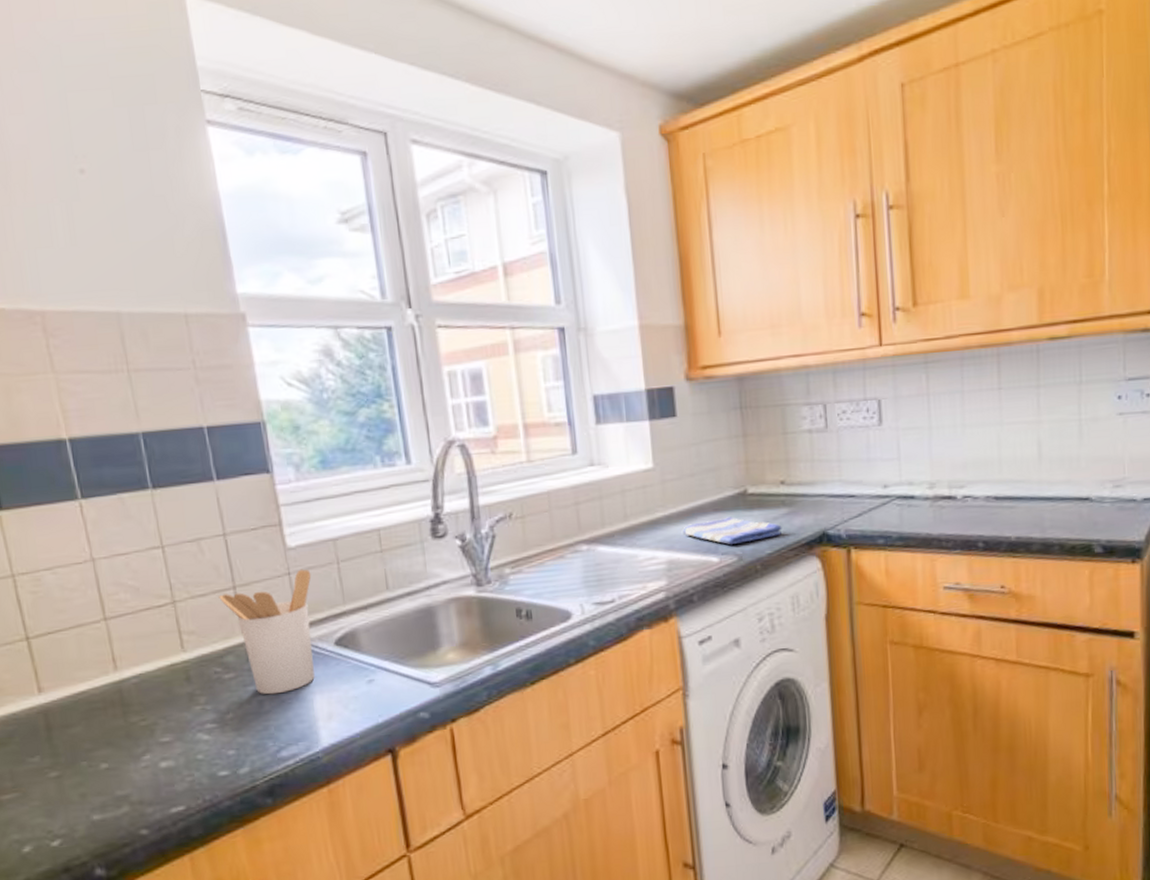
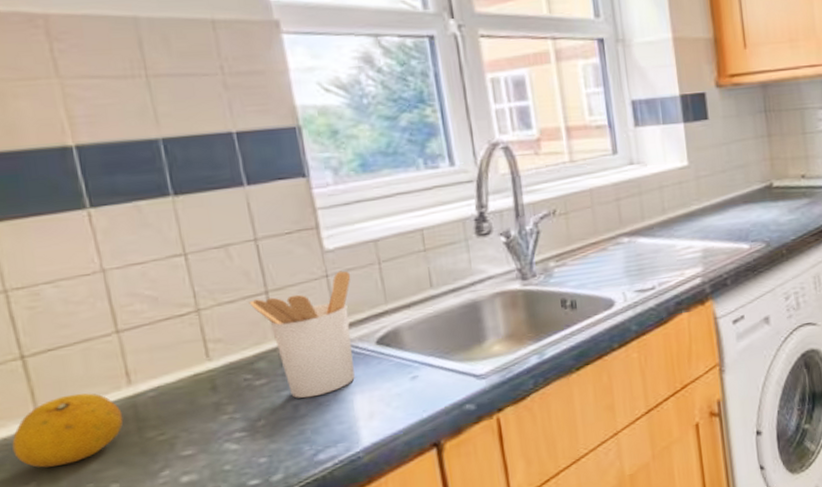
fruit: none [20,675,111,743] -> present [12,393,124,468]
dish towel: present [681,516,782,545] -> none [715,207,804,233]

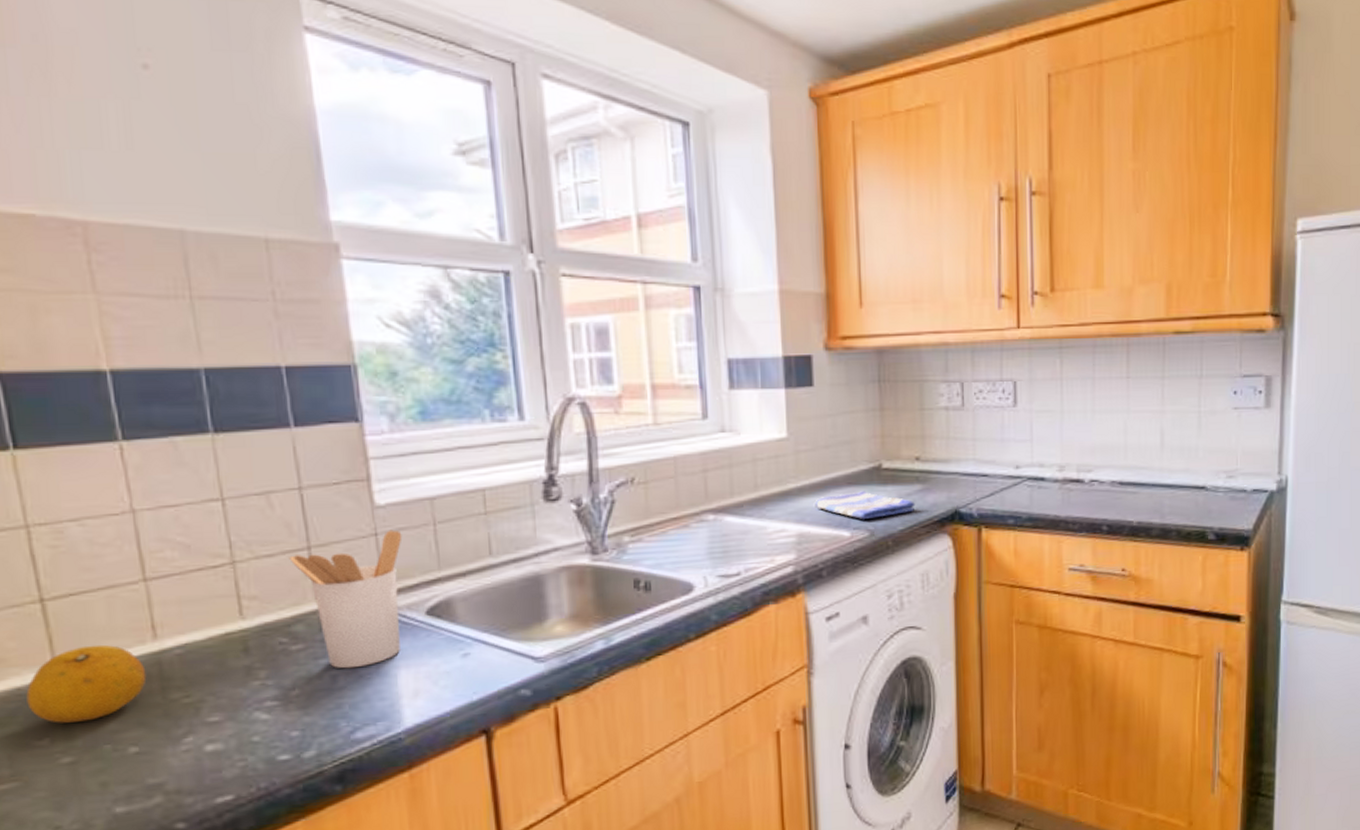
dish towel: none [715,207,804,233] -> present [813,491,915,519]

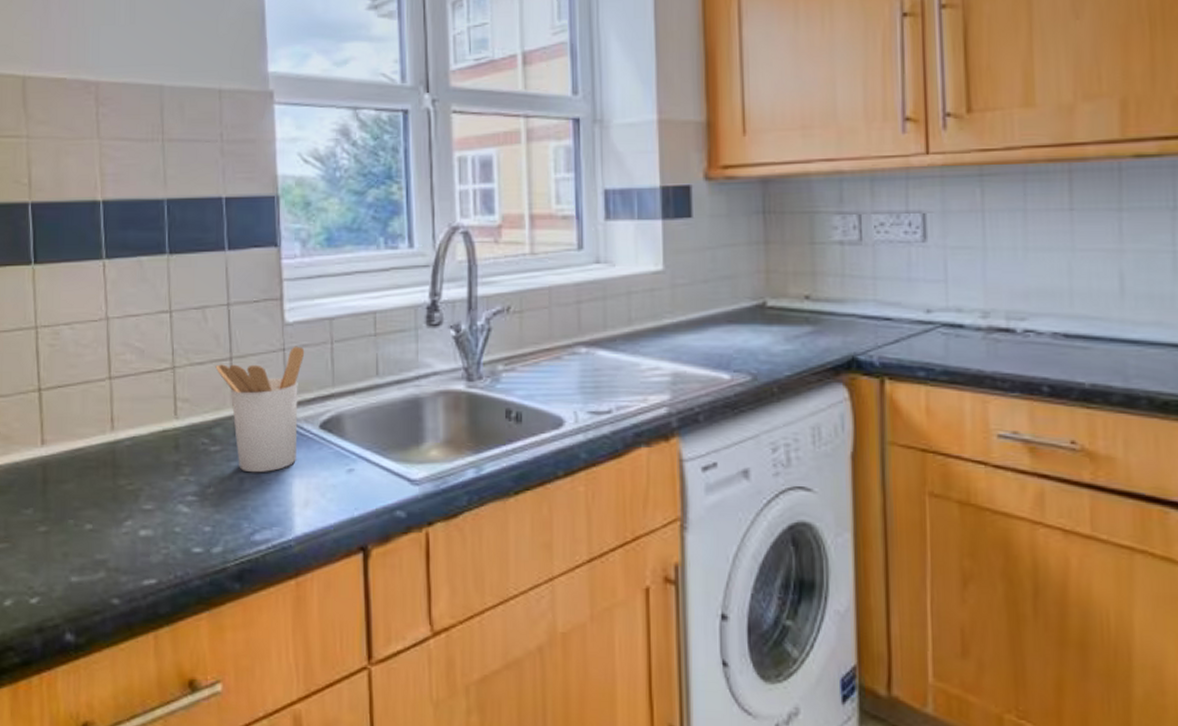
fruit: present [26,644,147,723] -> none [21,431,104,497]
dish towel: present [813,491,915,519] -> none [690,330,805,361]

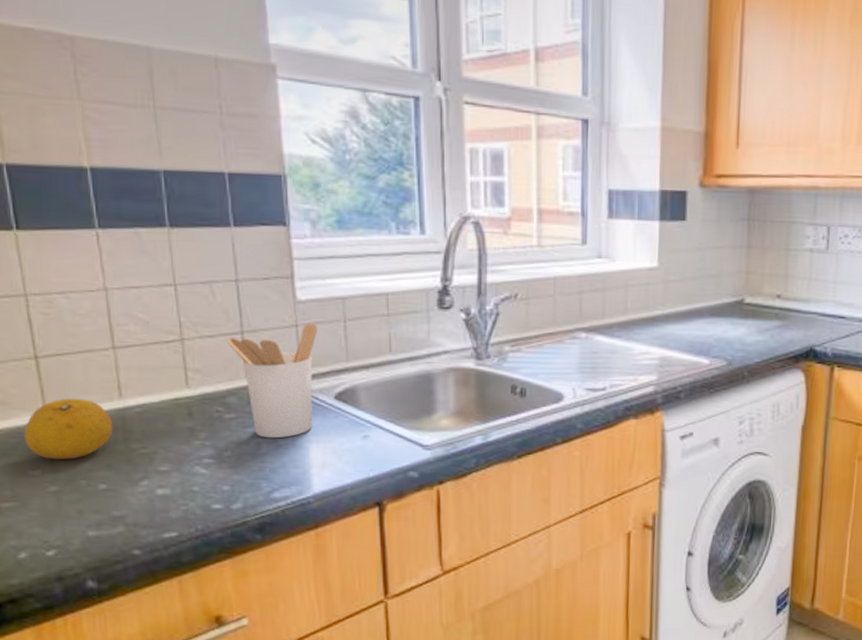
fruit: none [21,431,104,497] -> present [24,398,113,459]

